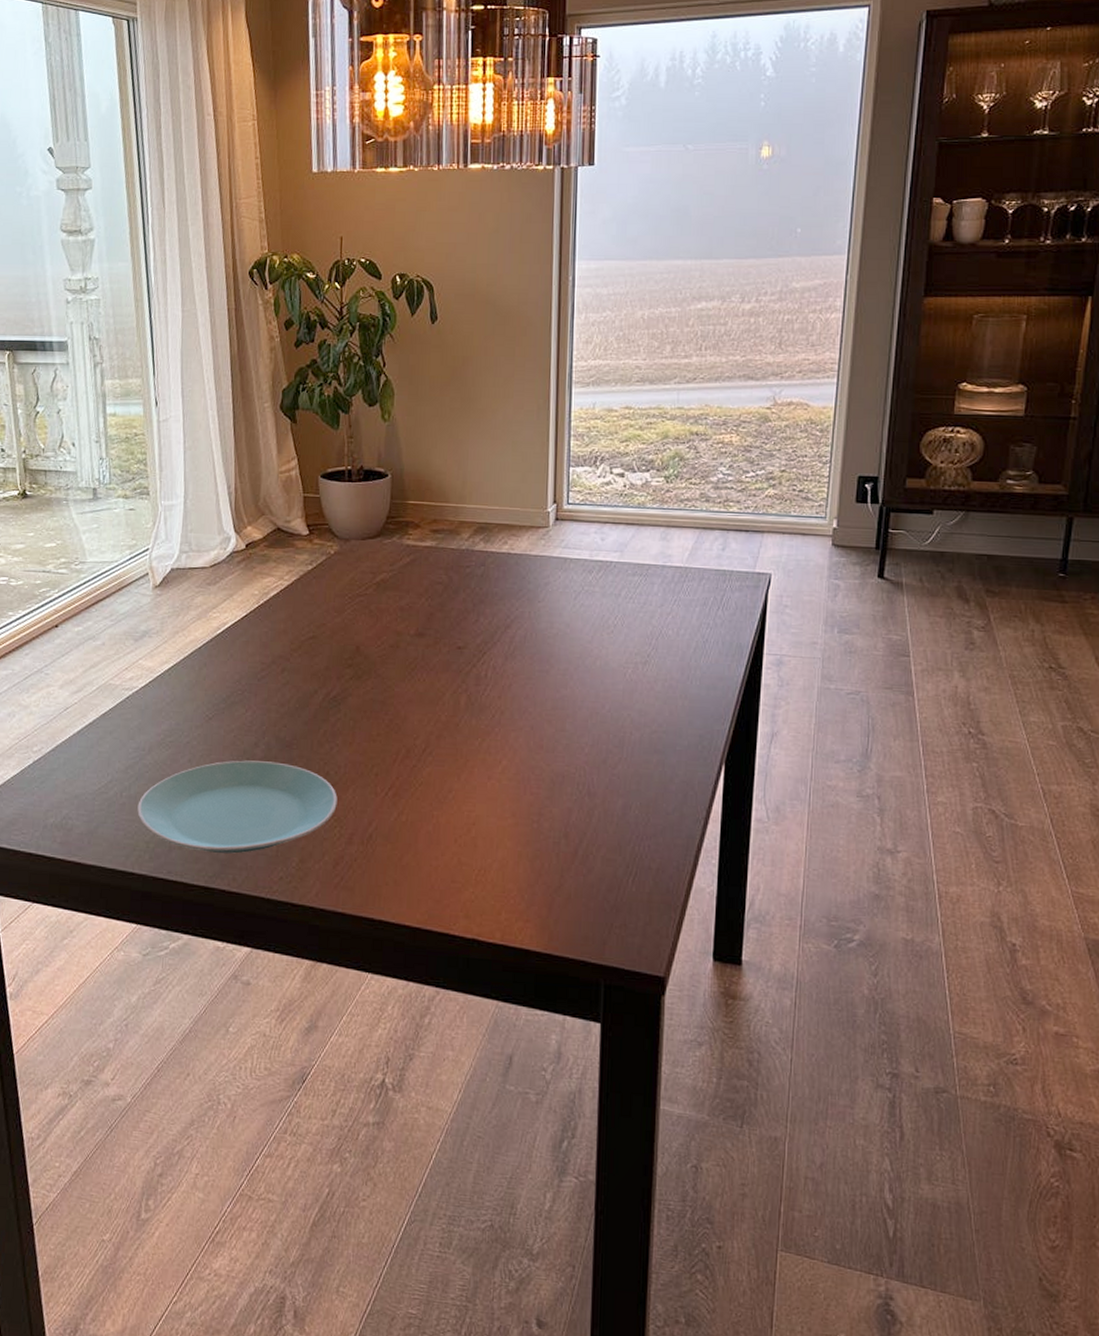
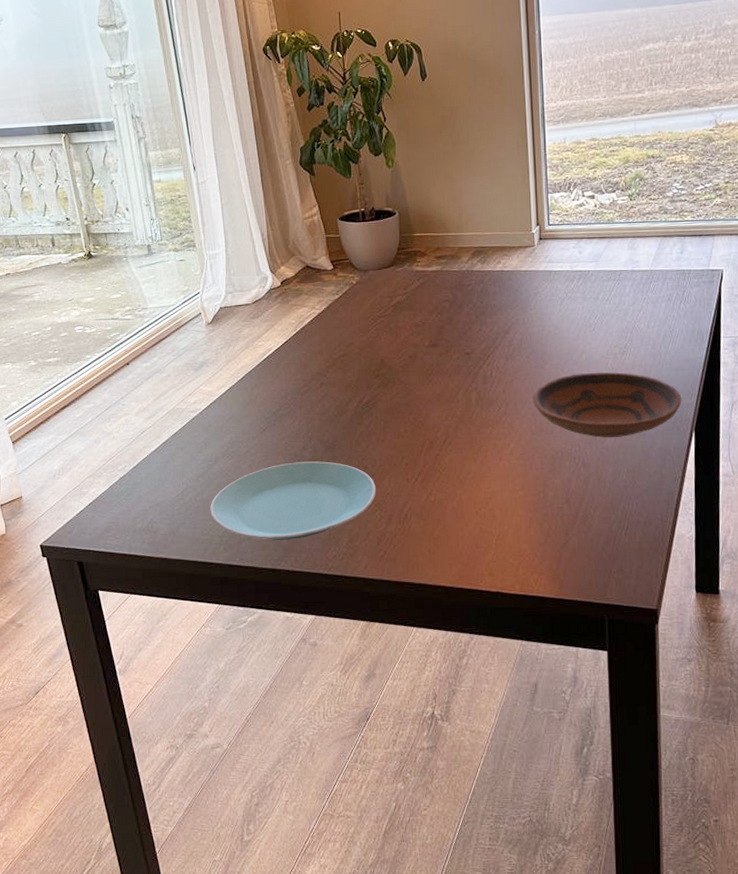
bowl: none [533,682,712,764] -> present [532,372,682,438]

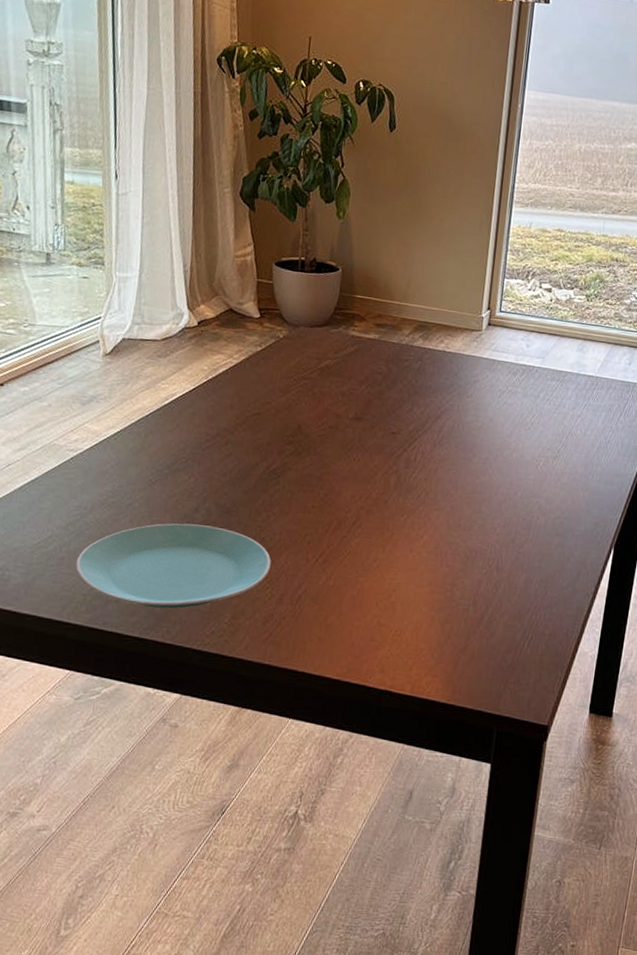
bowl: present [532,372,682,438] -> none [454,472,607,545]

